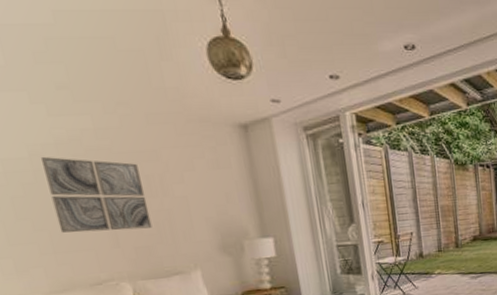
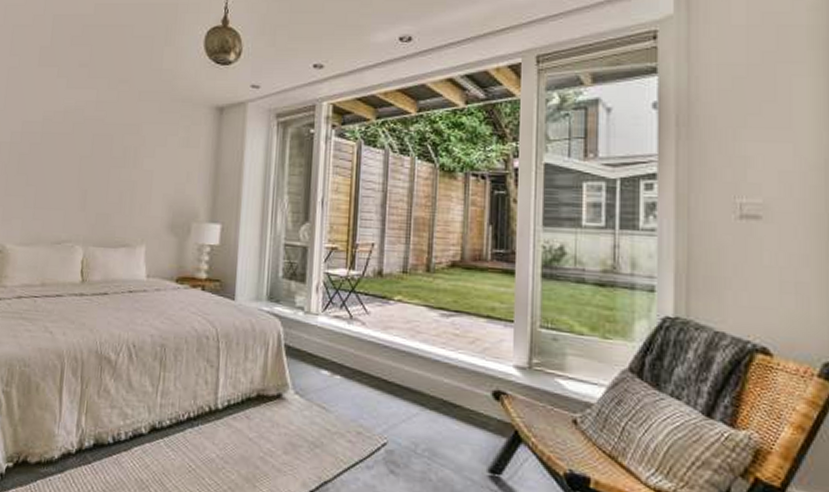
wall art: present [40,156,152,233] -> none [44,121,120,197]

